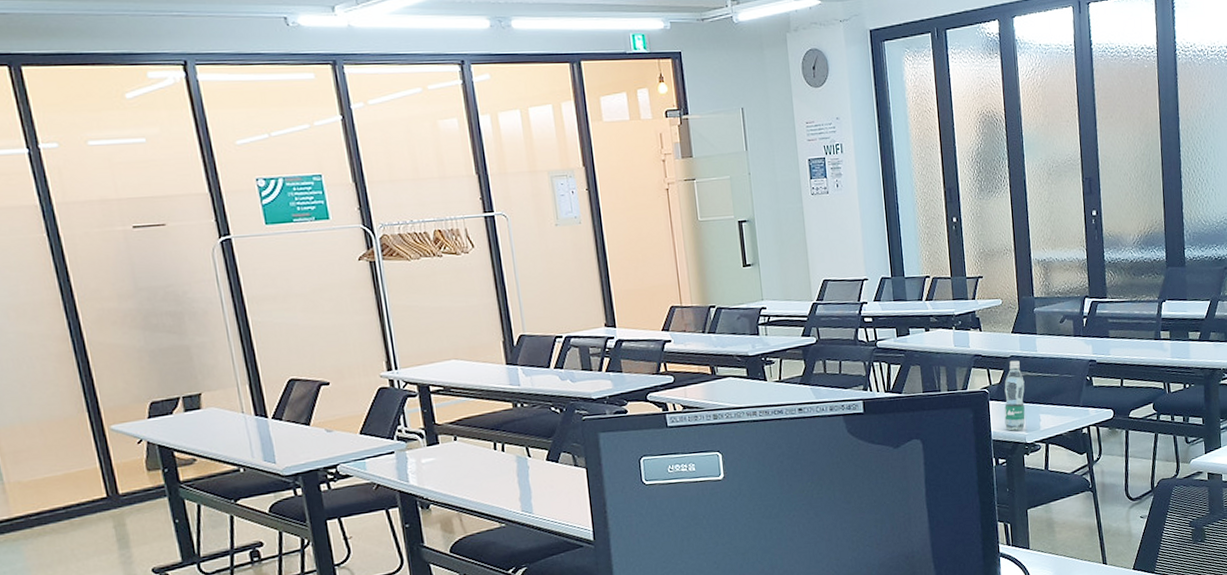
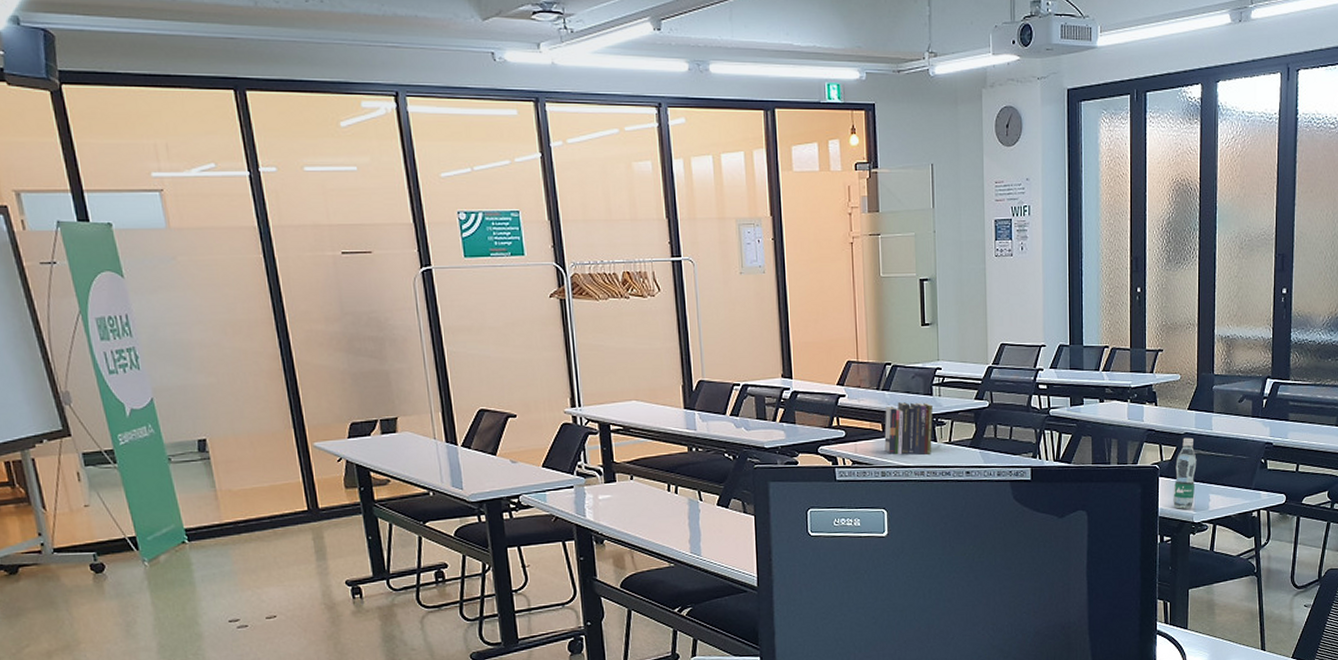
books: none [713,343,762,397] -> present [884,402,933,456]

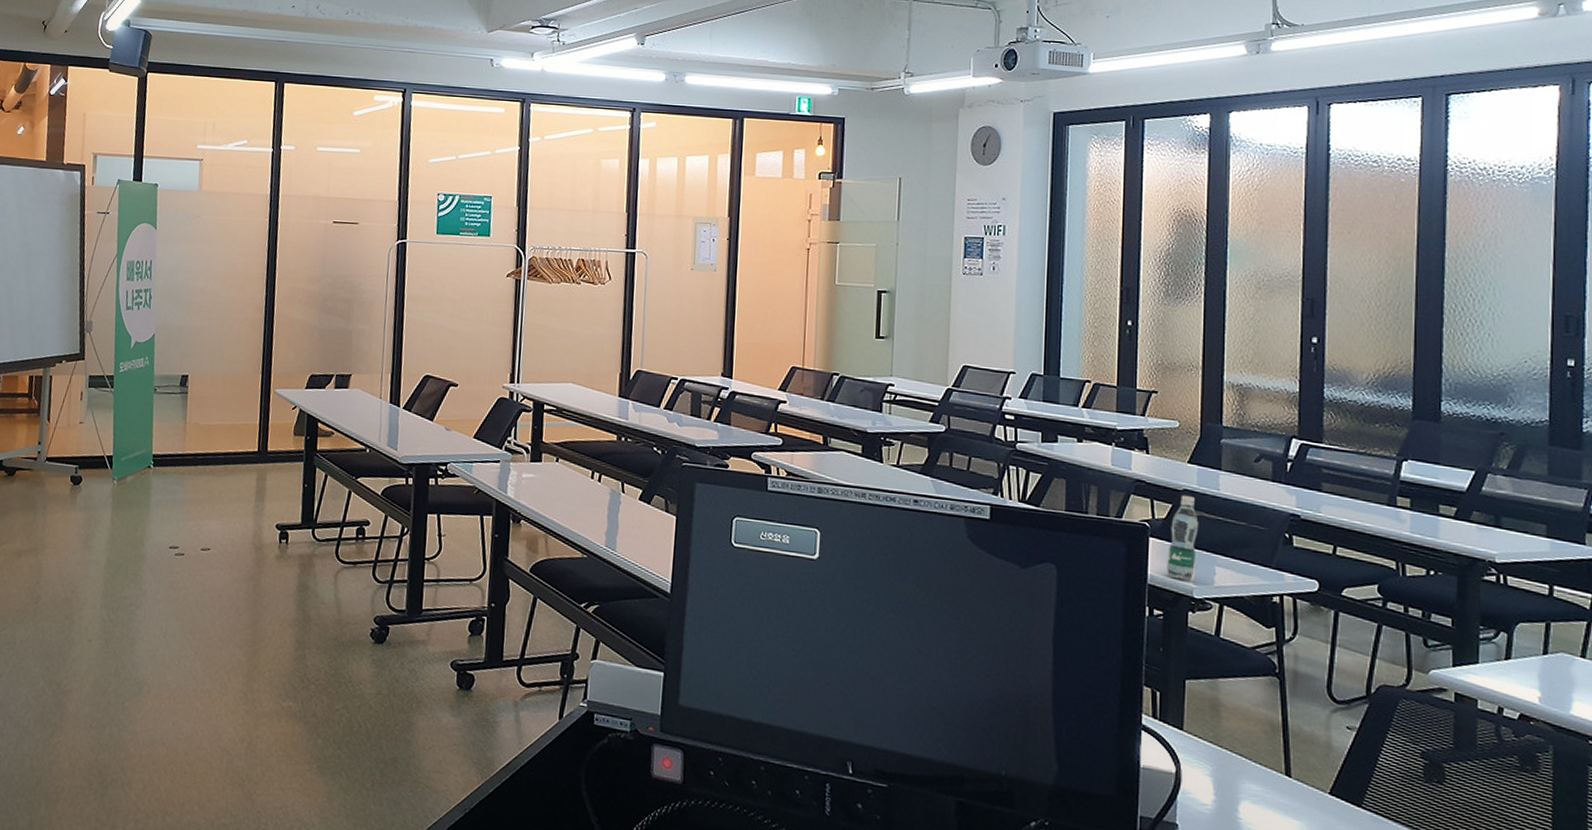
books: present [884,402,933,456] -> none [824,416,881,477]

